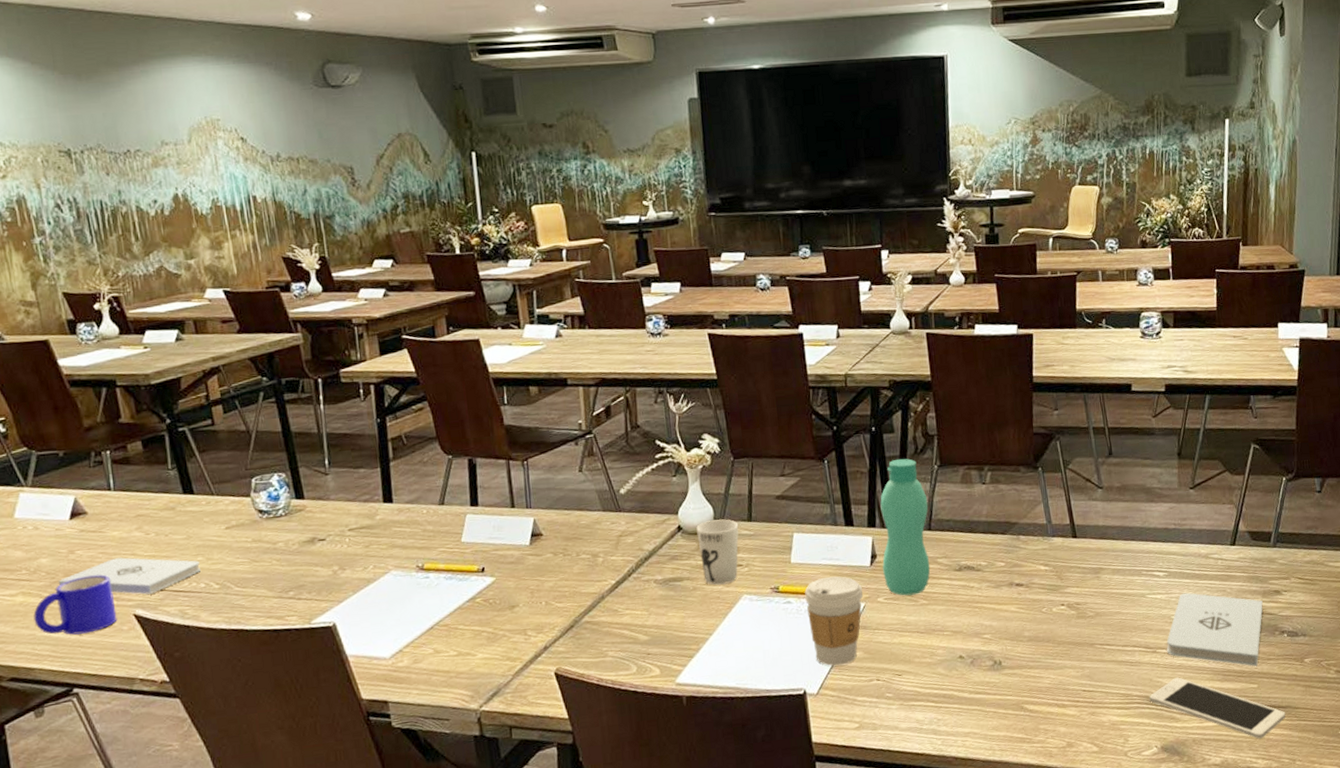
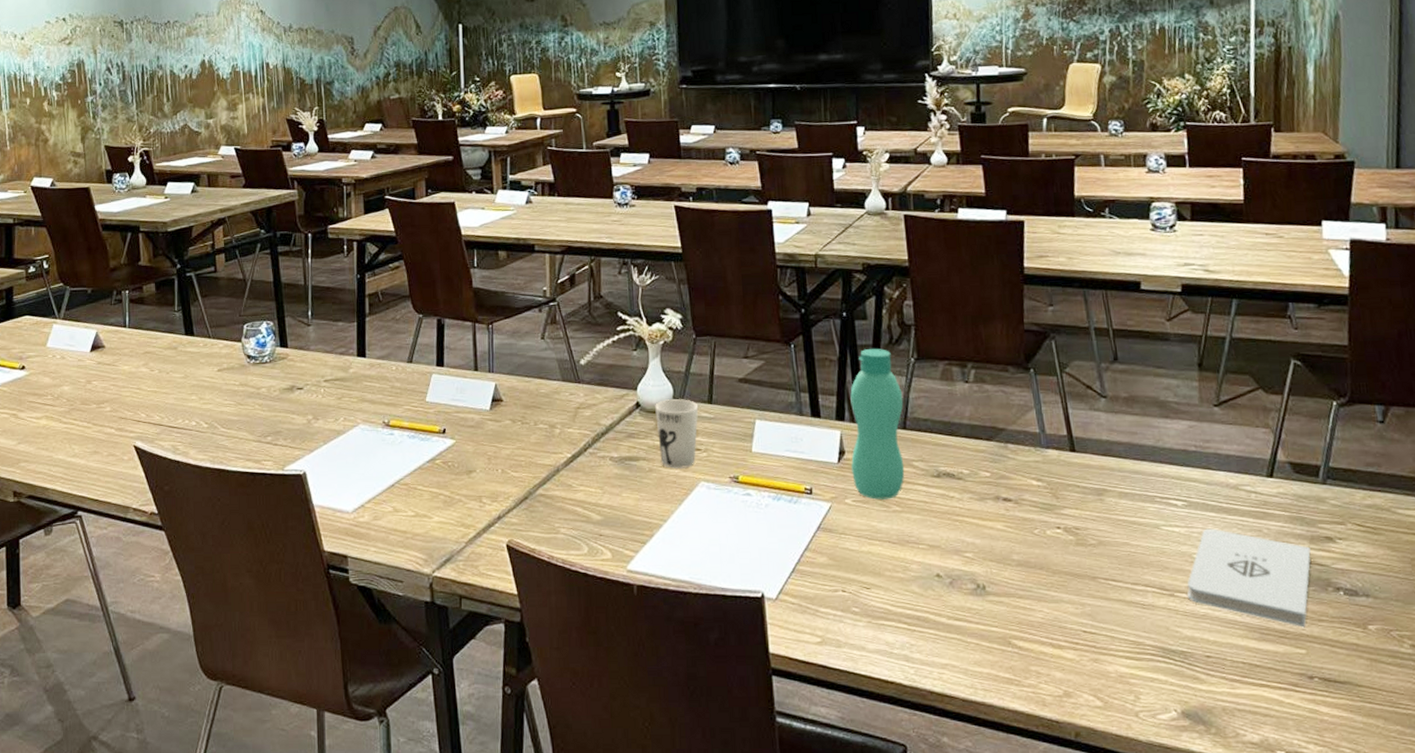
mug: present [33,574,117,635] -> none [53,405,120,460]
notepad: present [58,557,200,594] -> none [75,391,193,428]
coffee cup: present [805,576,863,666] -> none [766,470,829,570]
cell phone: present [1149,677,1286,739] -> none [1165,629,1345,719]

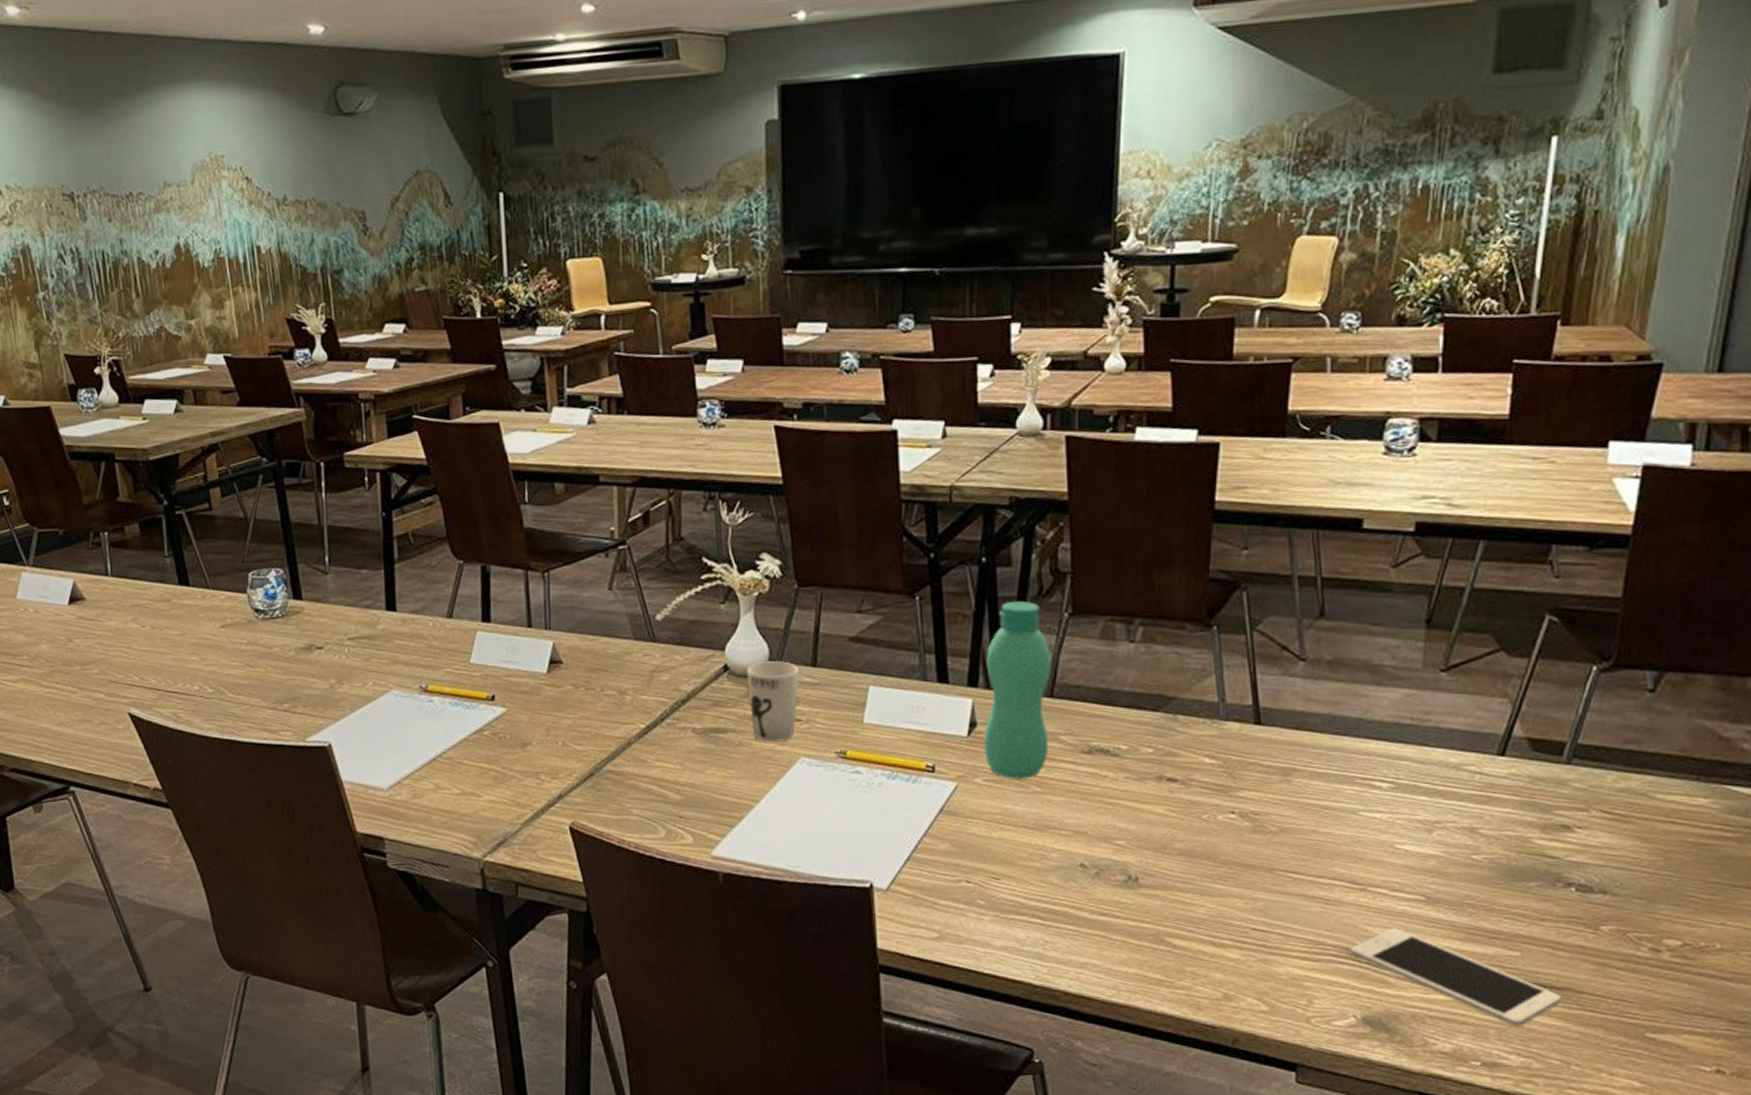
cell phone: none [1165,629,1345,719] -> present [1349,928,1562,1027]
notepad: present [1187,528,1311,628] -> none [1383,814,1541,928]

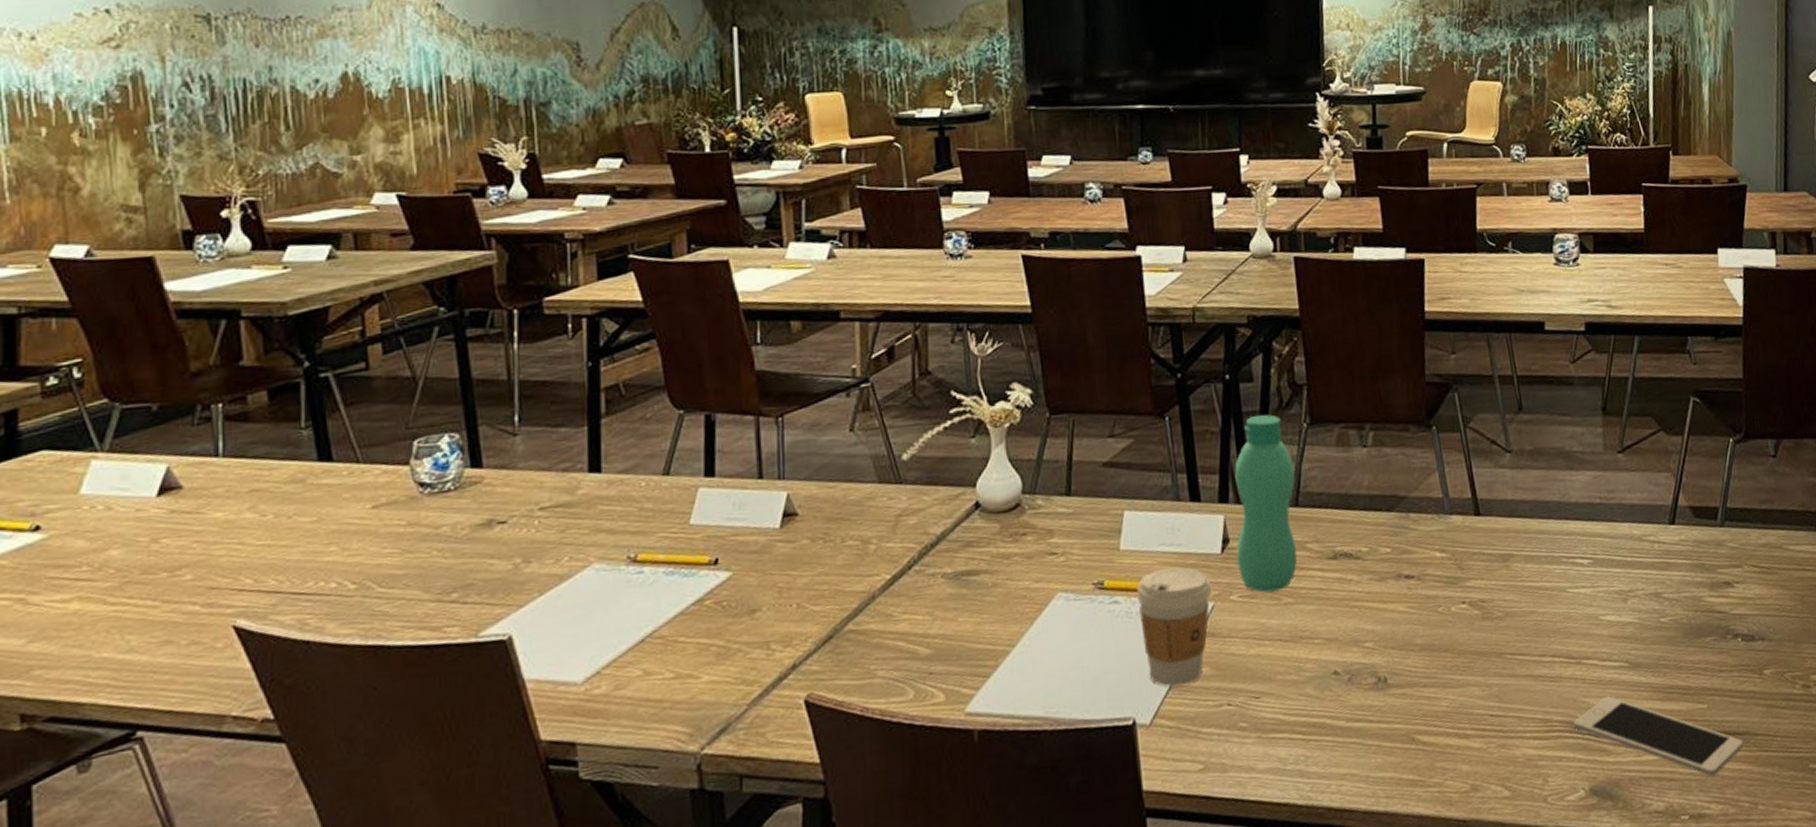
cup: present [747,661,800,742] -> none [999,493,1054,580]
coffee cup: none [879,744,955,858] -> present [1137,567,1211,687]

